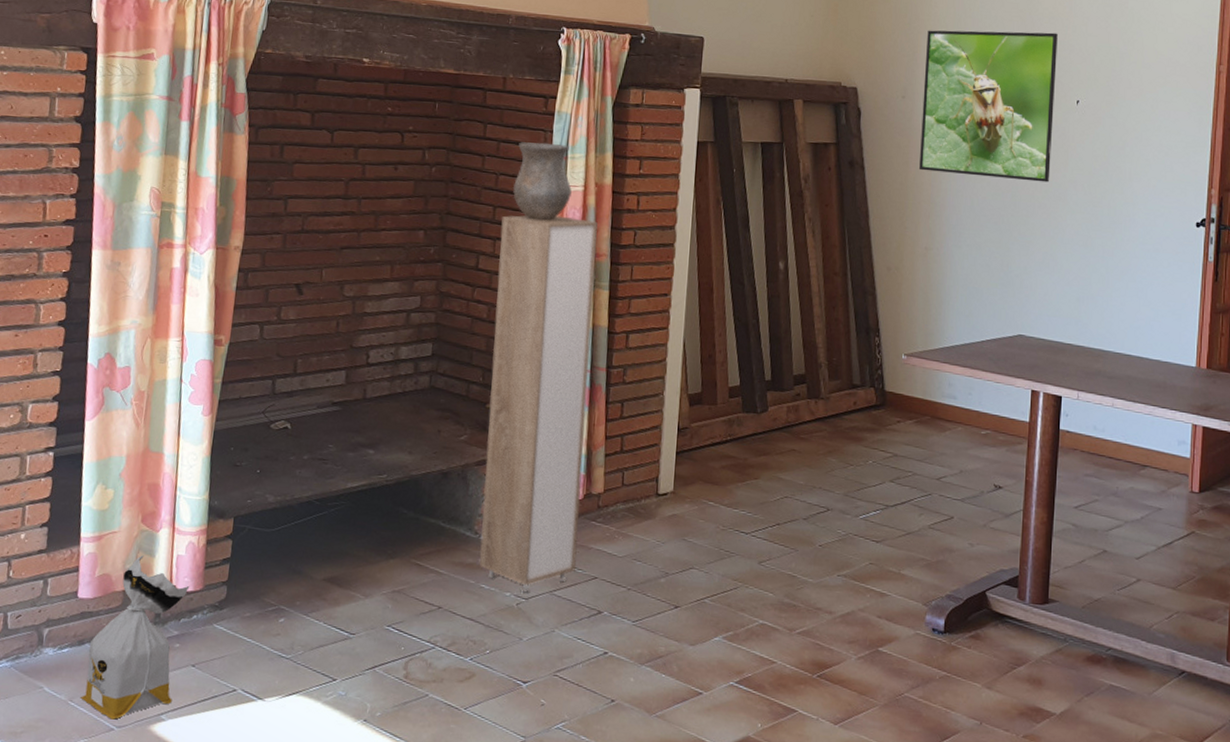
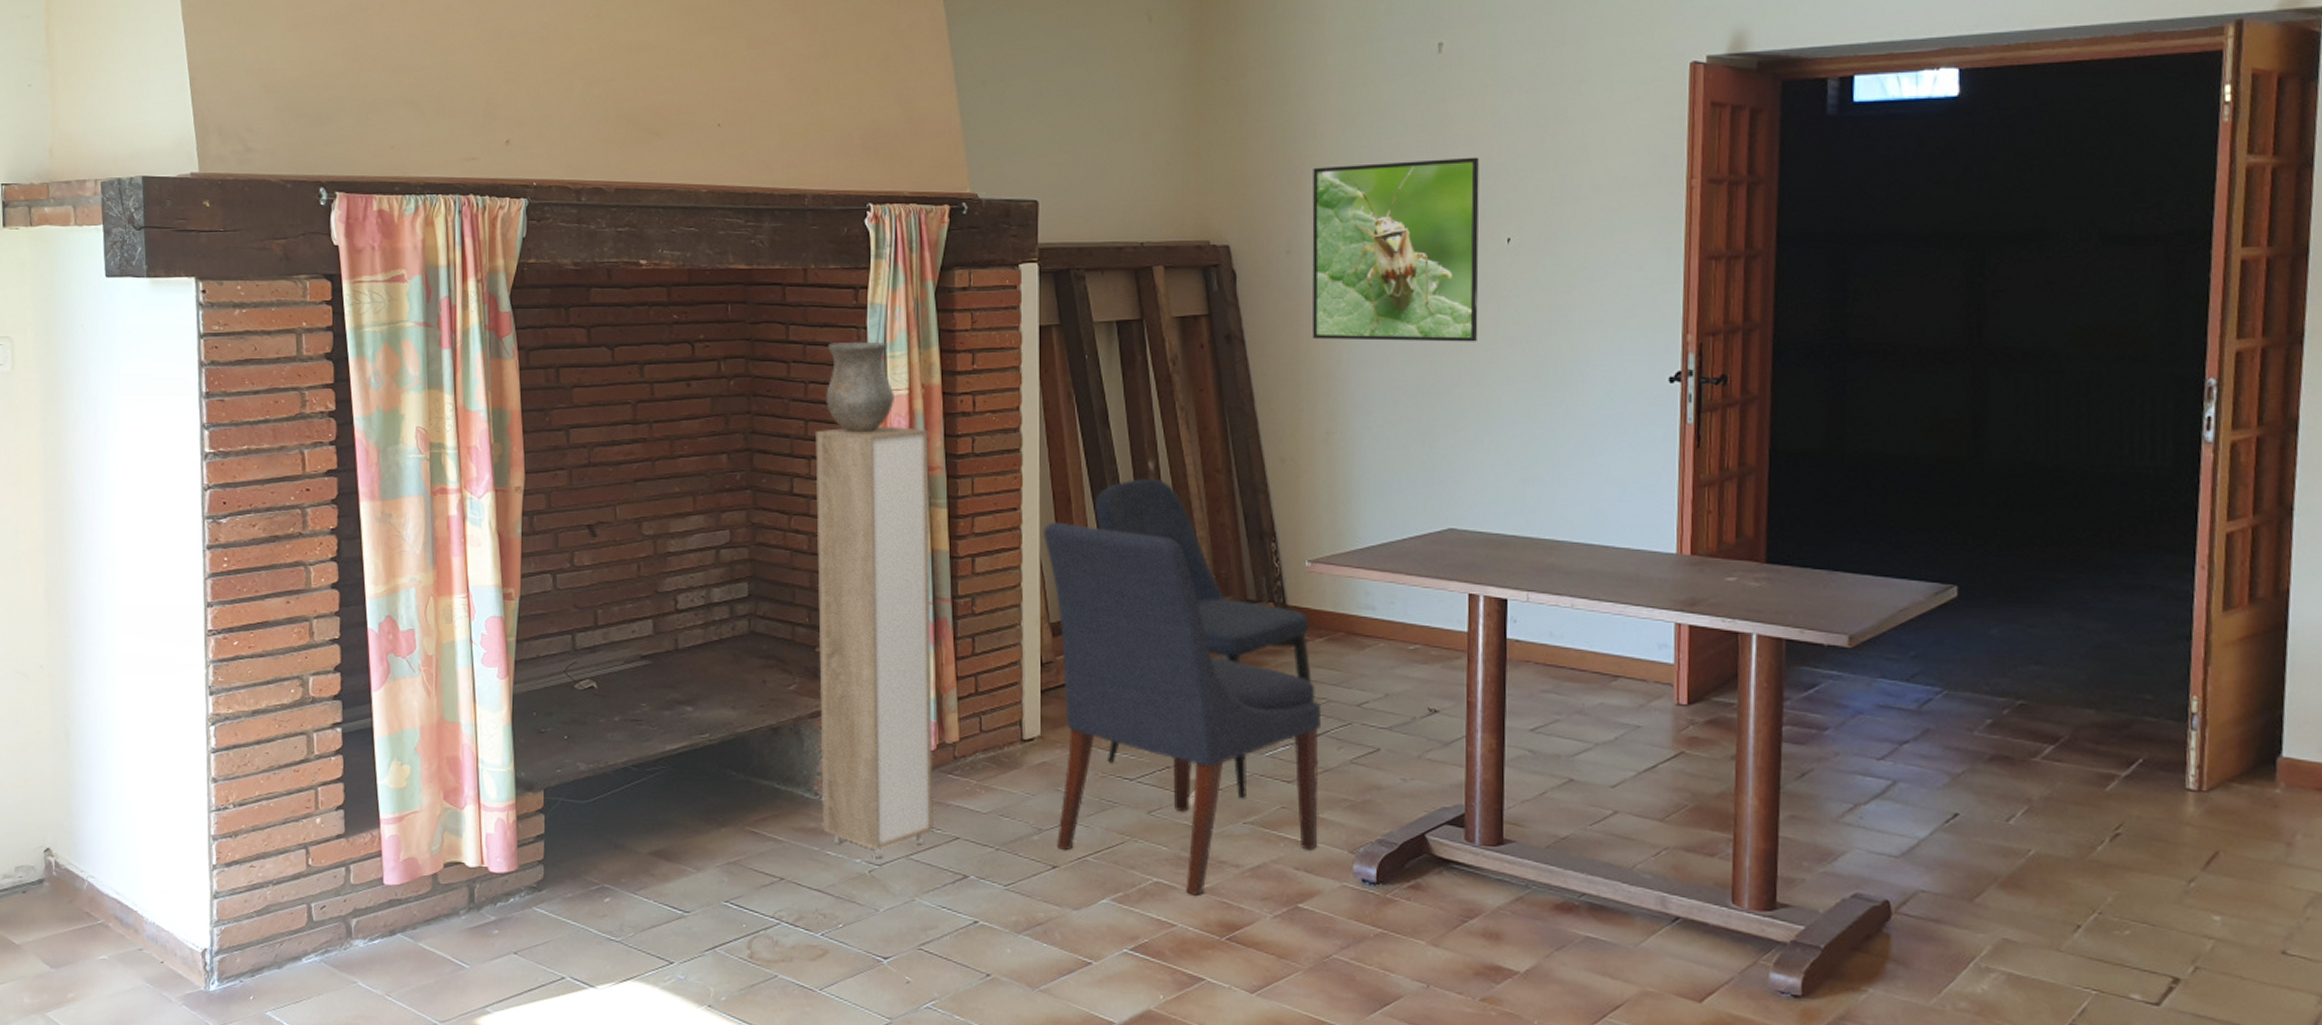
bag: present [81,555,190,720] -> none [398,836,503,1014]
chair: none [680,308,908,637] -> present [1044,522,1322,895]
chair: none [727,275,903,554] -> present [1094,478,1319,798]

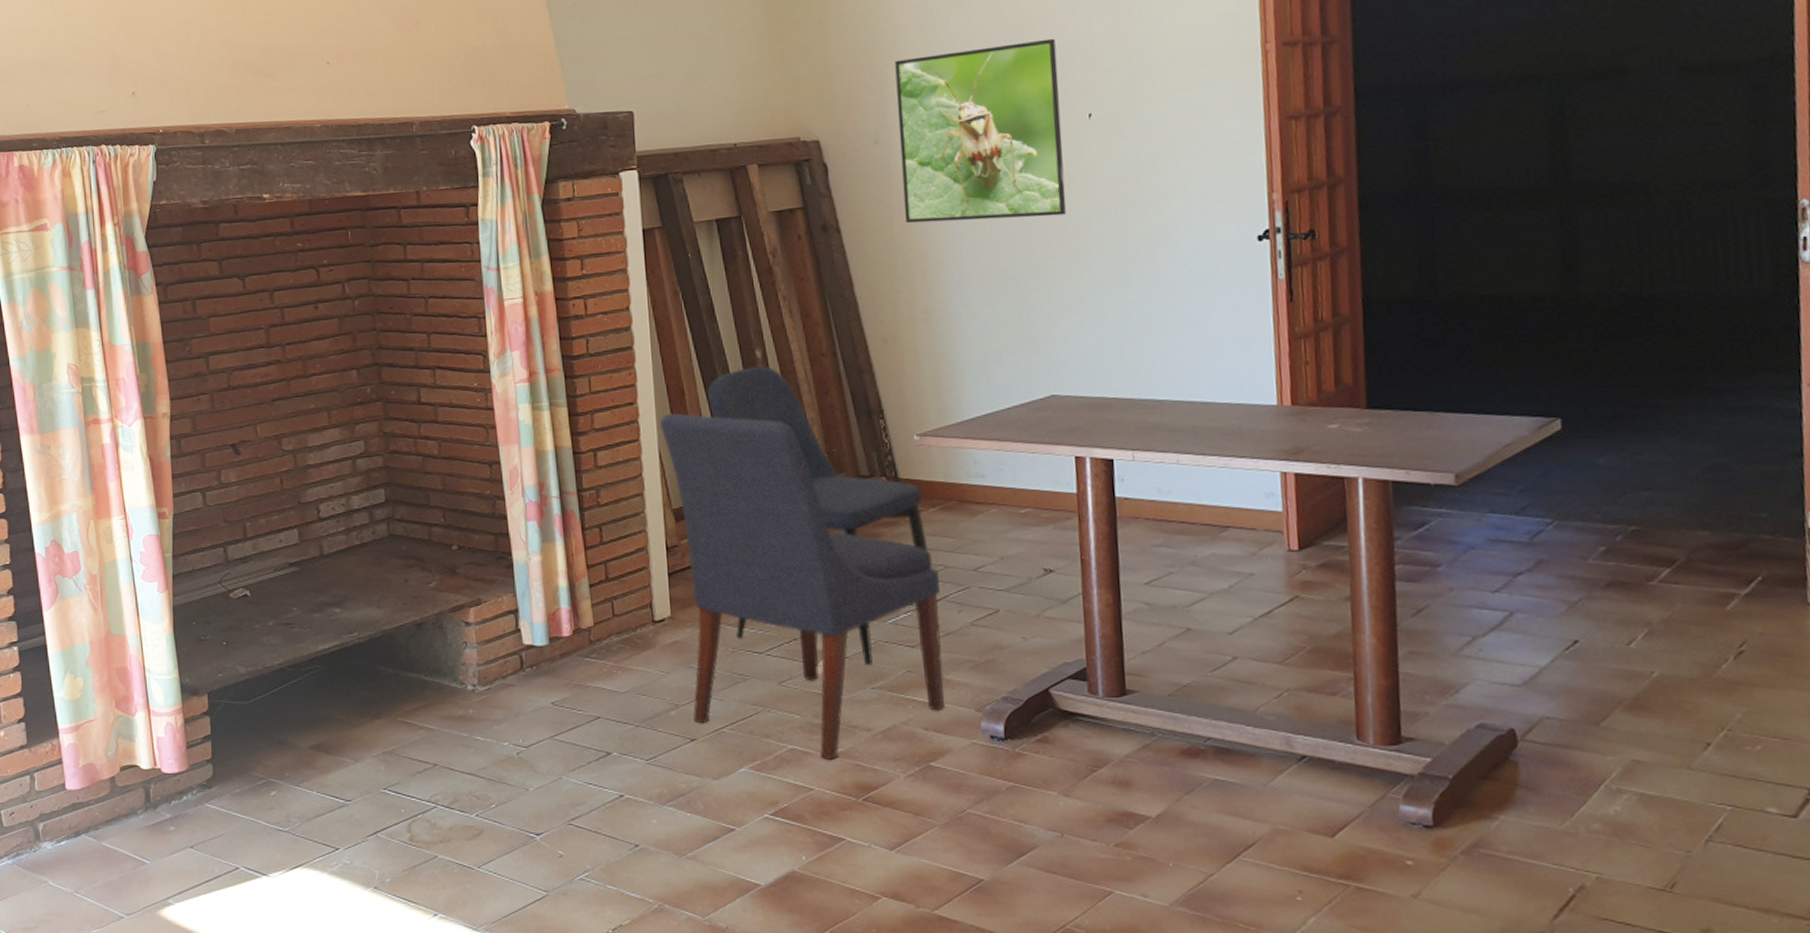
cabinet: present [815,426,935,858] -> none [438,333,576,741]
vase: present [825,341,894,431] -> none [444,255,510,341]

